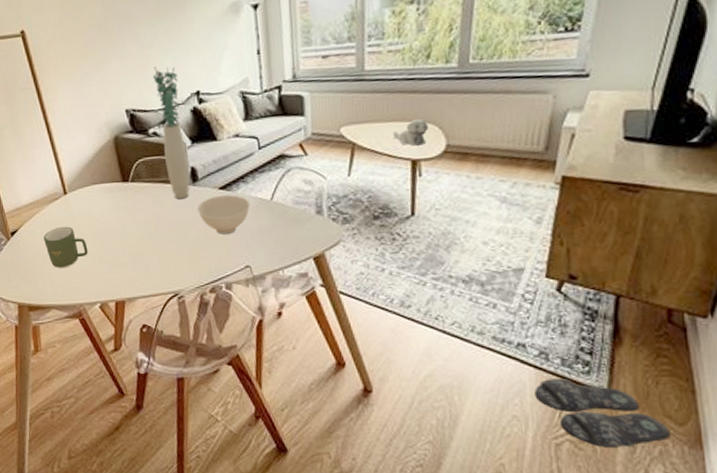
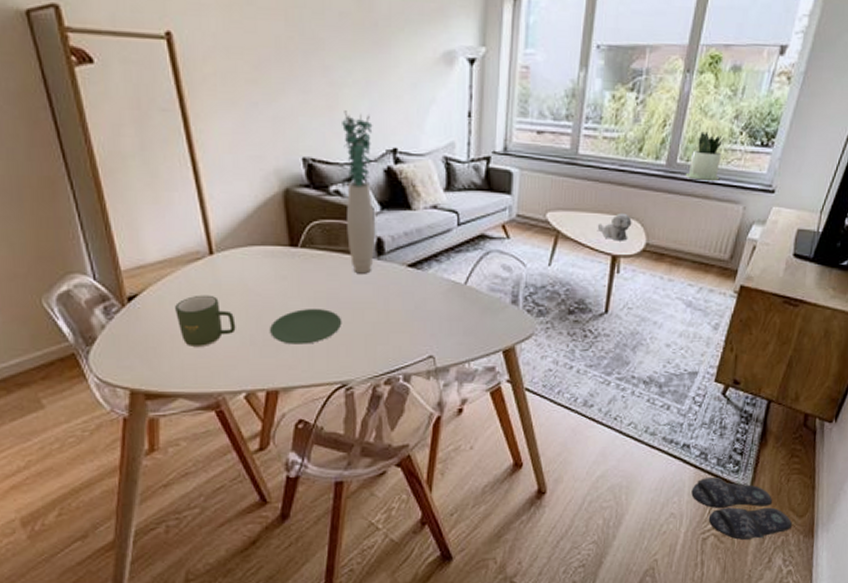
plate: none [114,231,170,262] -> present [270,309,342,344]
bowl: present [197,195,250,234] -> none [380,274,441,319]
planter: none [480,27,522,78] -> present [685,131,726,182]

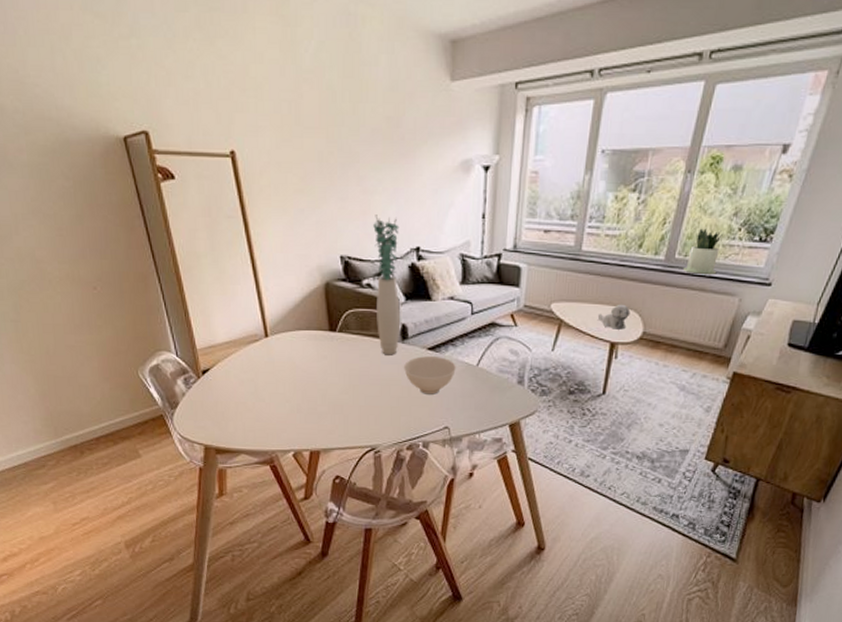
mug: present [175,295,236,348] -> none [239,370,286,414]
plate: present [270,309,342,344] -> none [313,384,372,414]
bowl: none [380,274,441,319] -> present [404,356,456,395]
slippers: present [691,477,792,540] -> none [679,545,776,603]

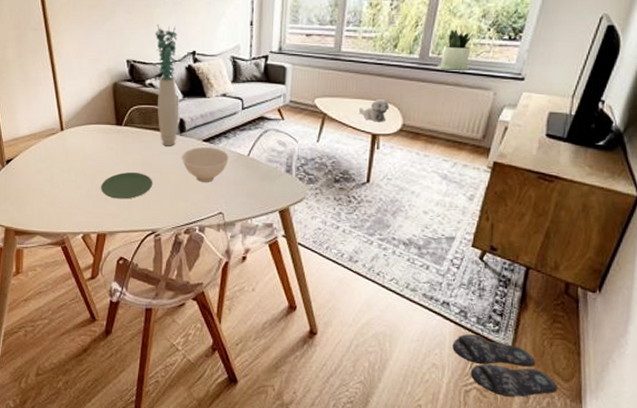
plate: none [313,384,372,414] -> present [101,172,153,199]
slippers: none [679,545,776,603] -> present [452,334,557,398]

